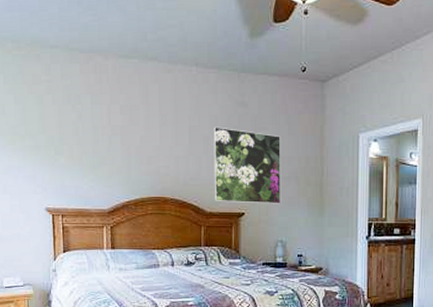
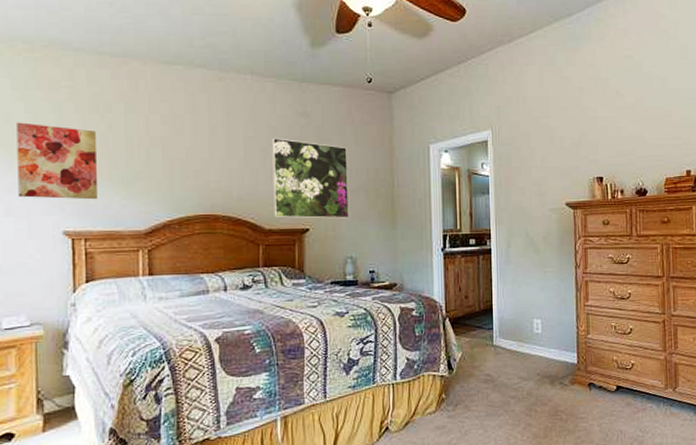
wall art: none [9,113,71,181] -> present [16,122,97,200]

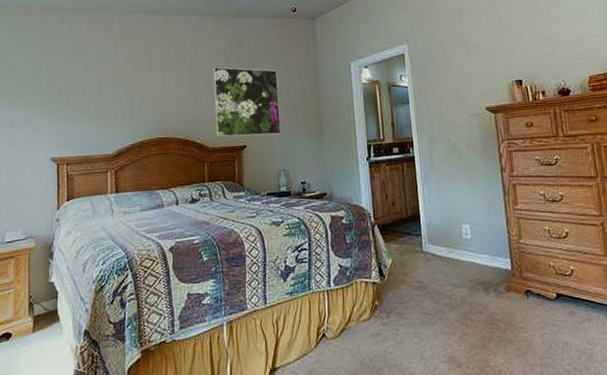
wall art: present [16,122,97,200] -> none [19,71,76,132]

